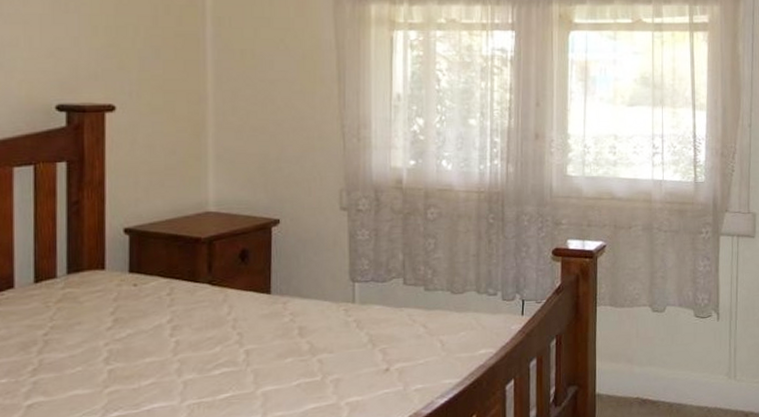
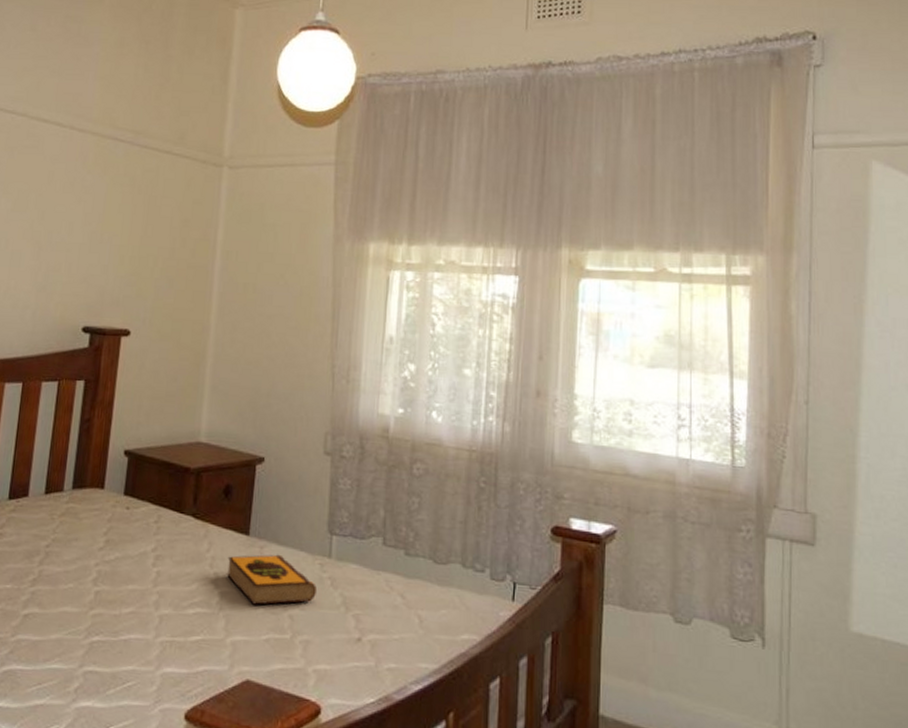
hardback book: none [250,307,344,356] -> present [226,554,318,605]

